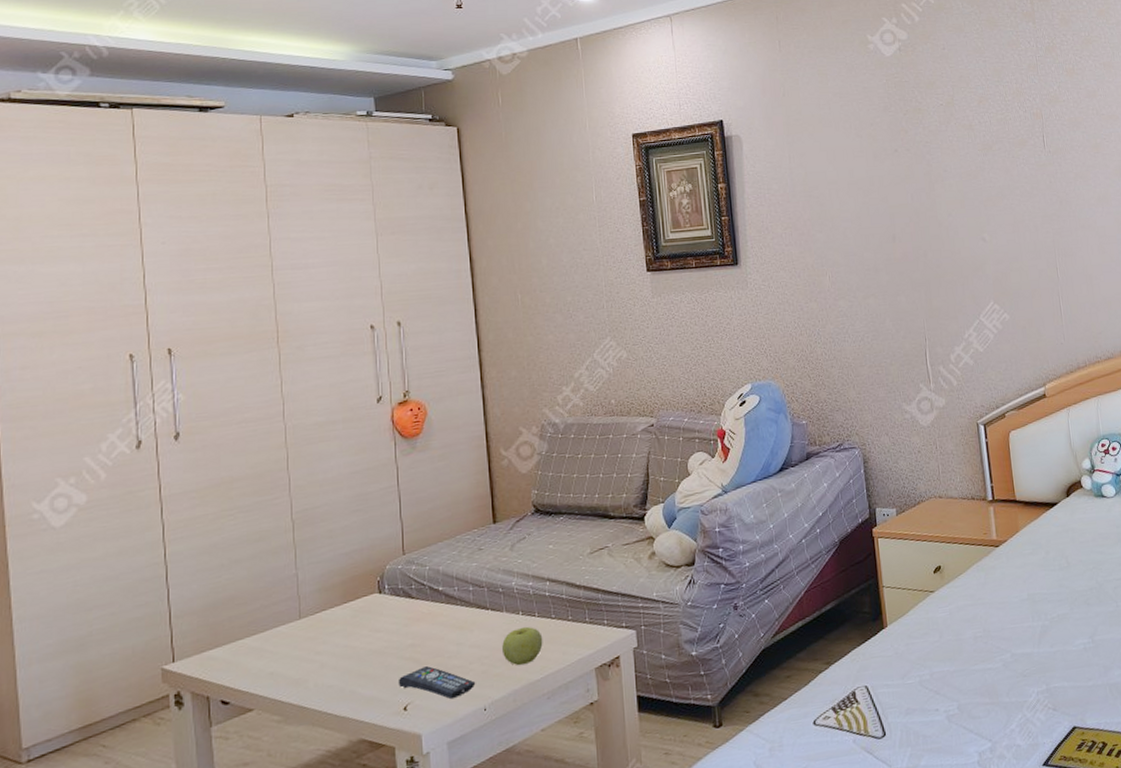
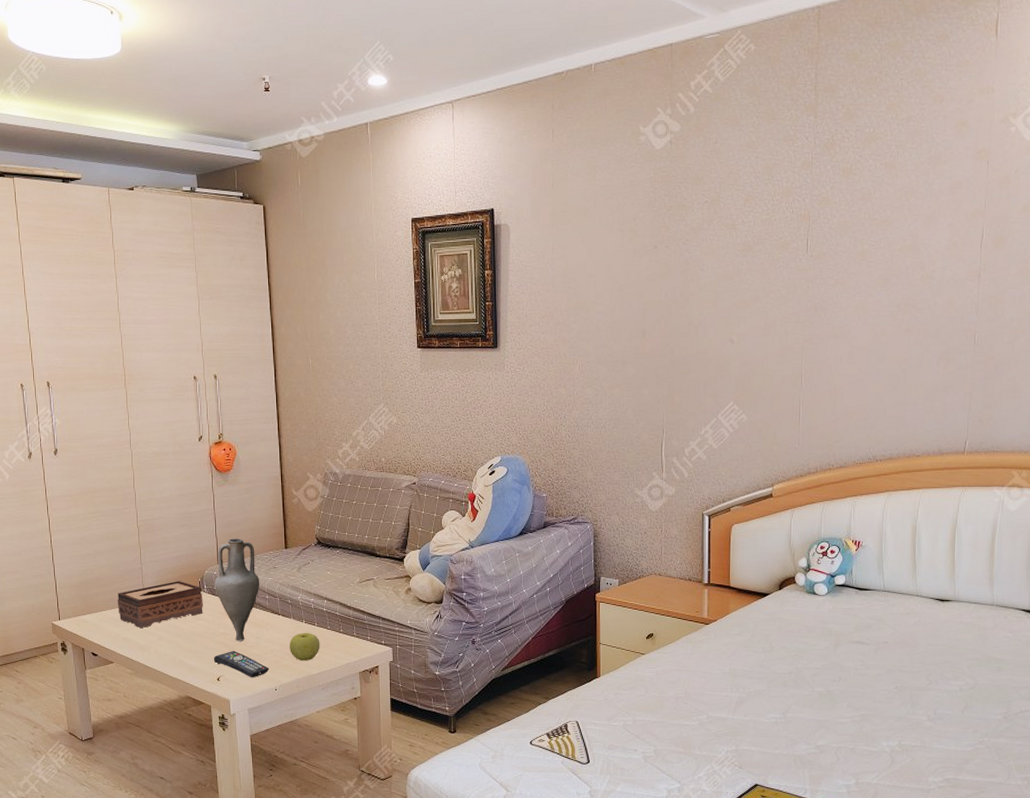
tissue box: none [260,583,384,655] -> present [117,581,203,628]
vase: none [399,518,461,653] -> present [214,538,260,641]

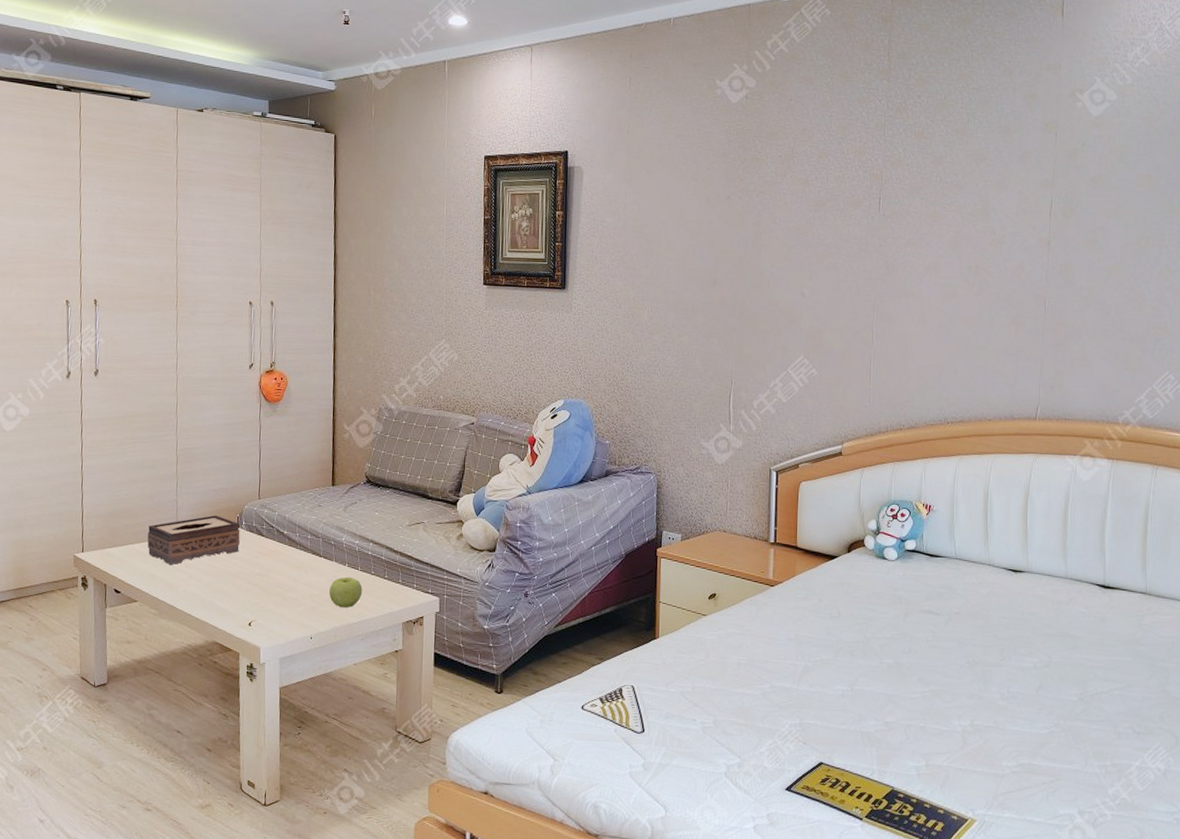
remote control: present [213,650,270,678] -> none [246,593,306,625]
vase: present [214,538,260,641] -> none [253,472,303,584]

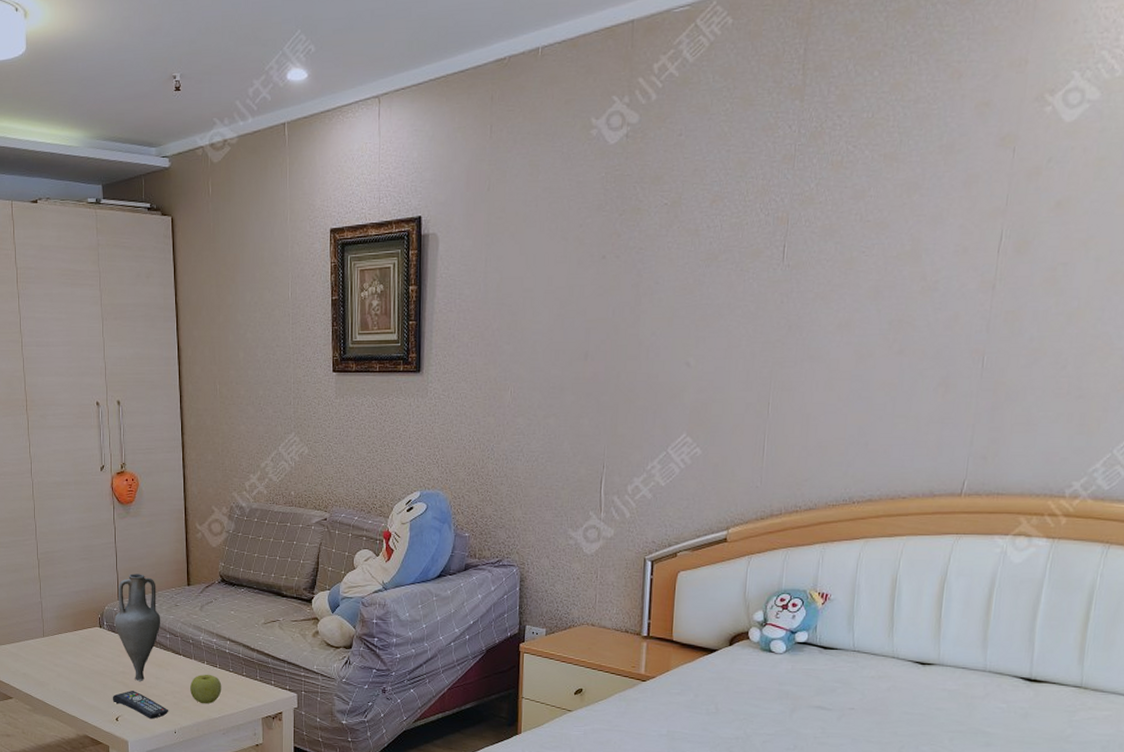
tissue box: present [147,515,240,564] -> none [16,616,103,663]
remote control: none [246,593,306,625] -> present [112,690,169,720]
vase: none [253,472,303,584] -> present [114,574,161,681]

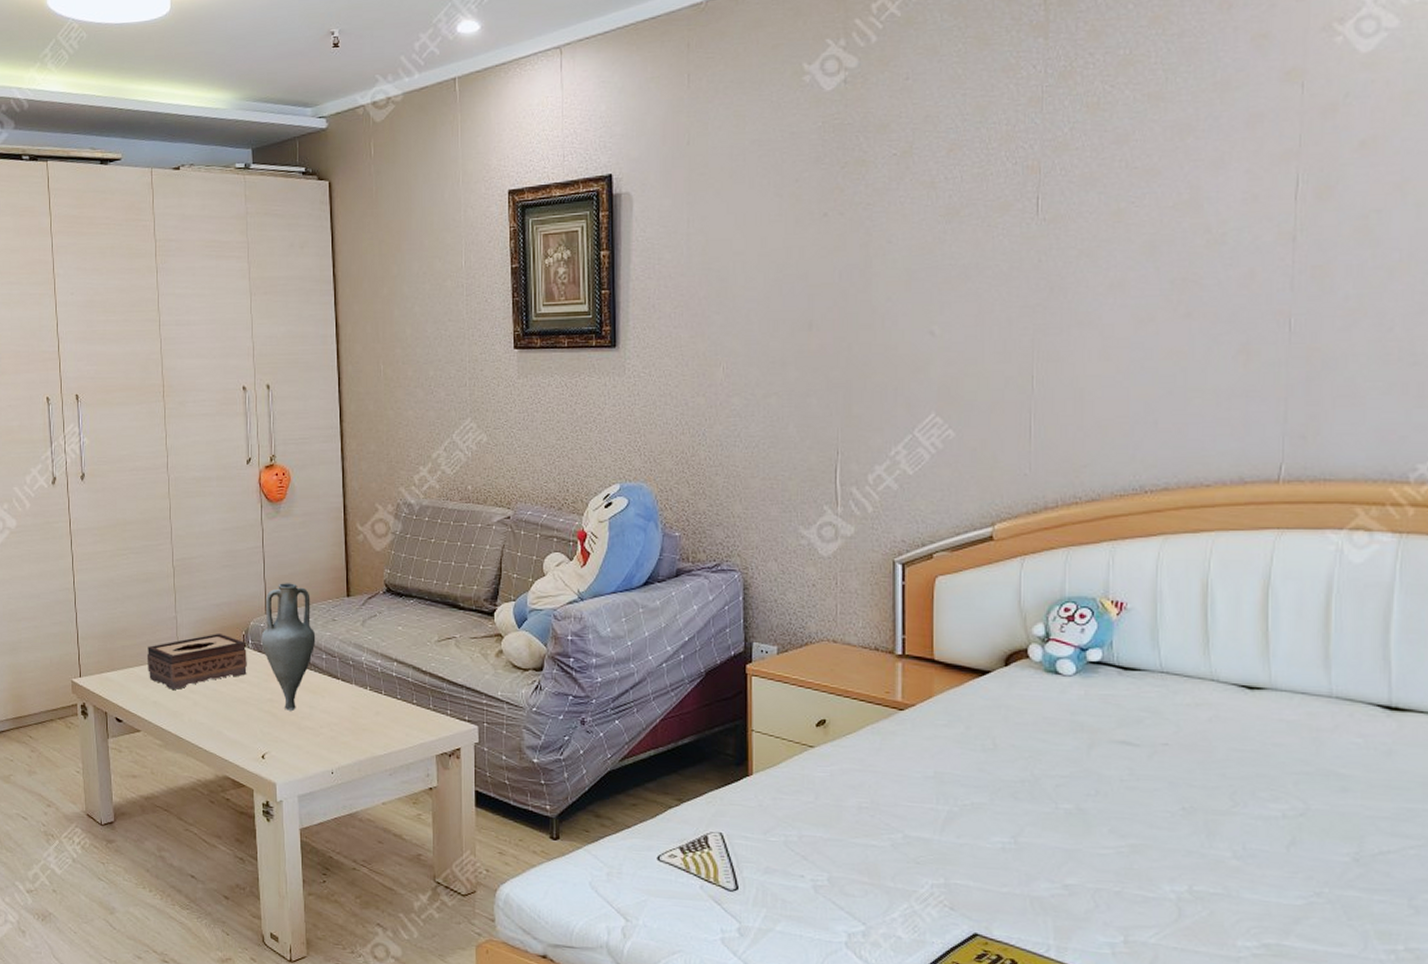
tissue box: none [16,616,103,663] -> present [146,634,247,690]
remote control: present [112,690,169,720] -> none [257,721,325,757]
apple: present [190,674,222,704] -> none [350,702,388,738]

